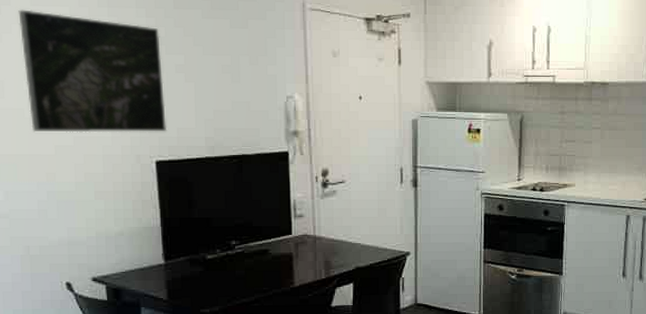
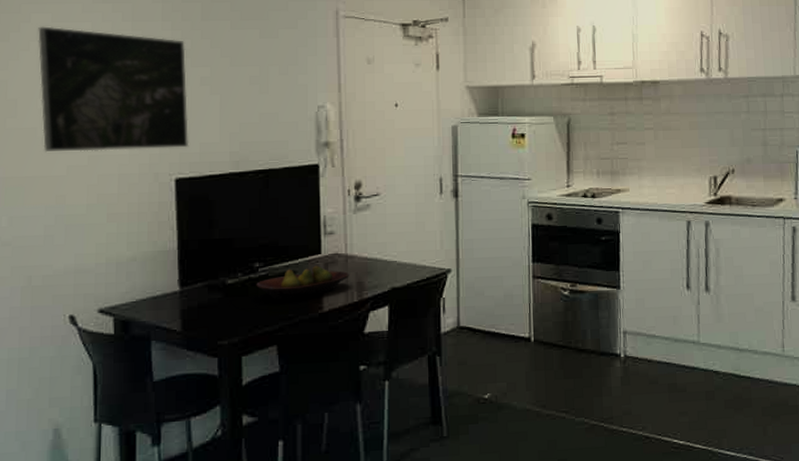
fruit bowl: none [233,245,318,275] -> present [256,265,349,300]

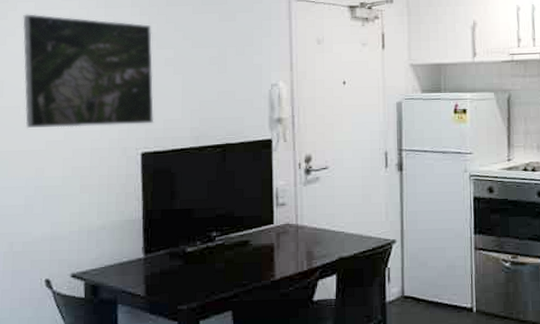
fruit bowl: present [256,265,349,300] -> none [213,235,300,268]

